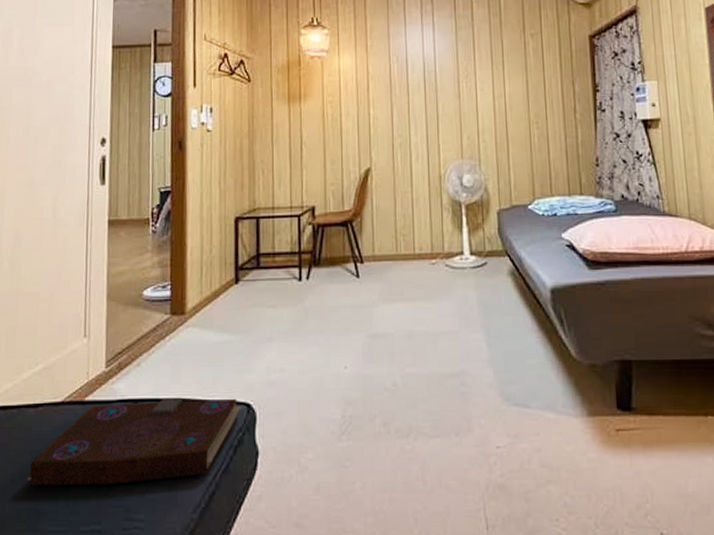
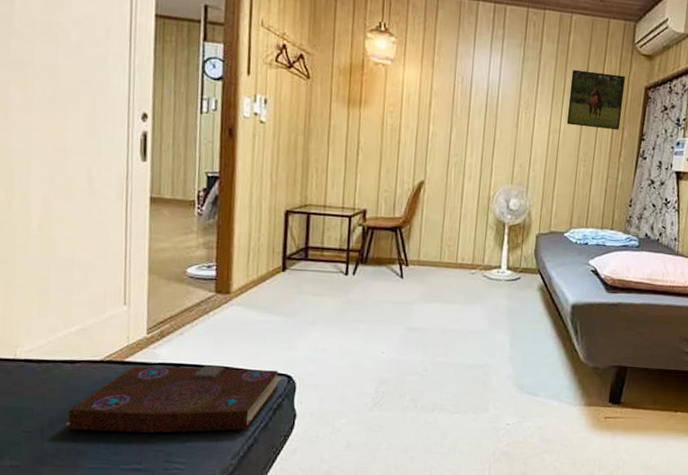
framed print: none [508,28,570,88] -> present [566,69,626,130]

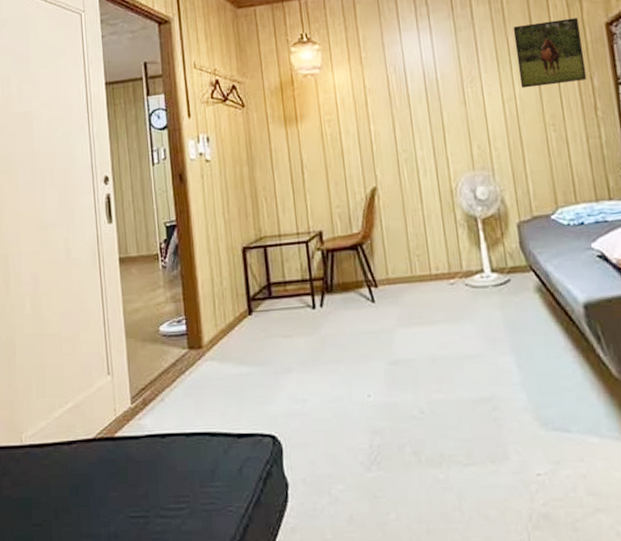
book: present [66,364,282,433] -> none [69,430,267,520]

